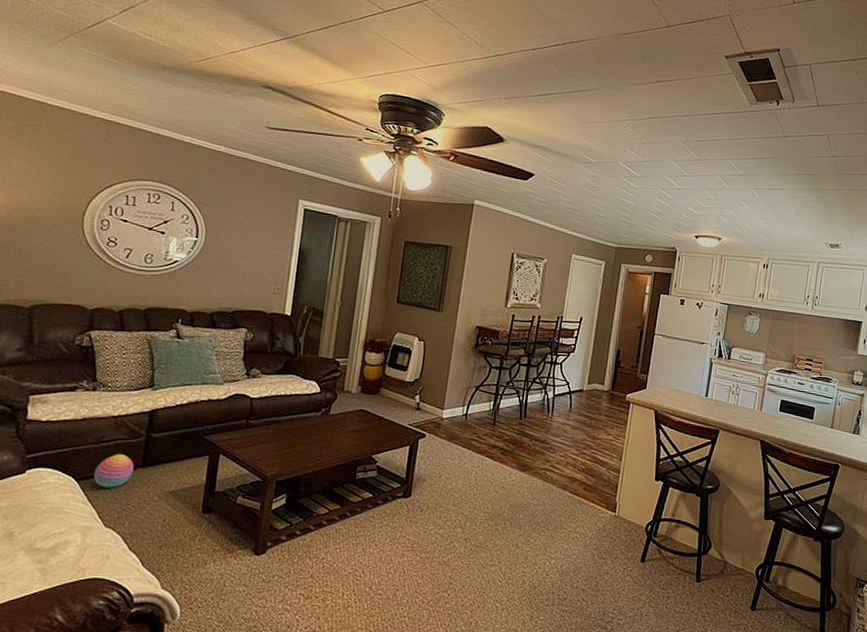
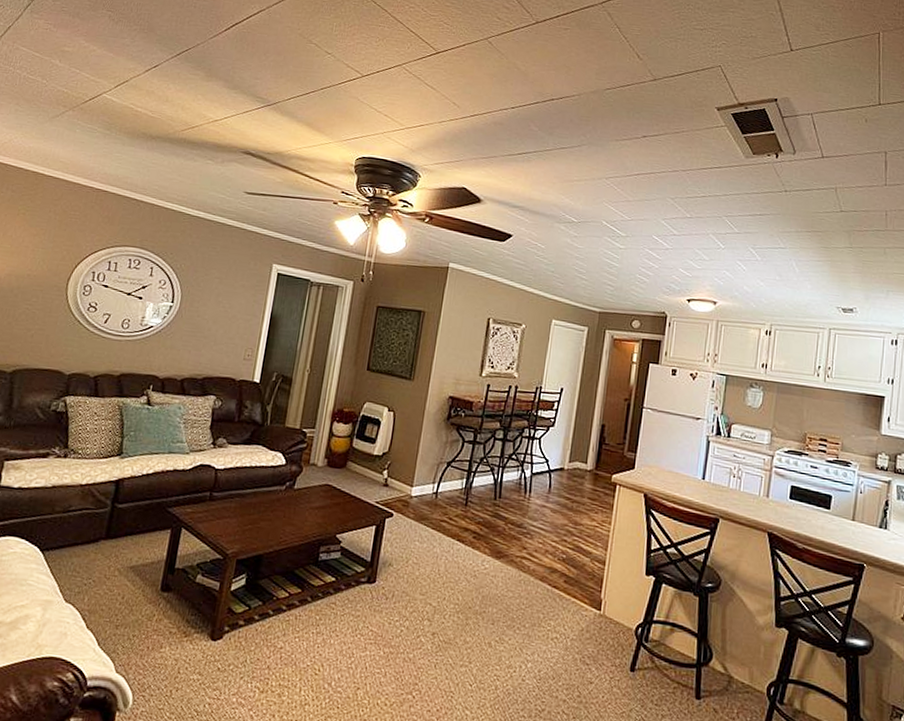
stacking toy: present [94,454,135,488] -> none [58,524,98,560]

